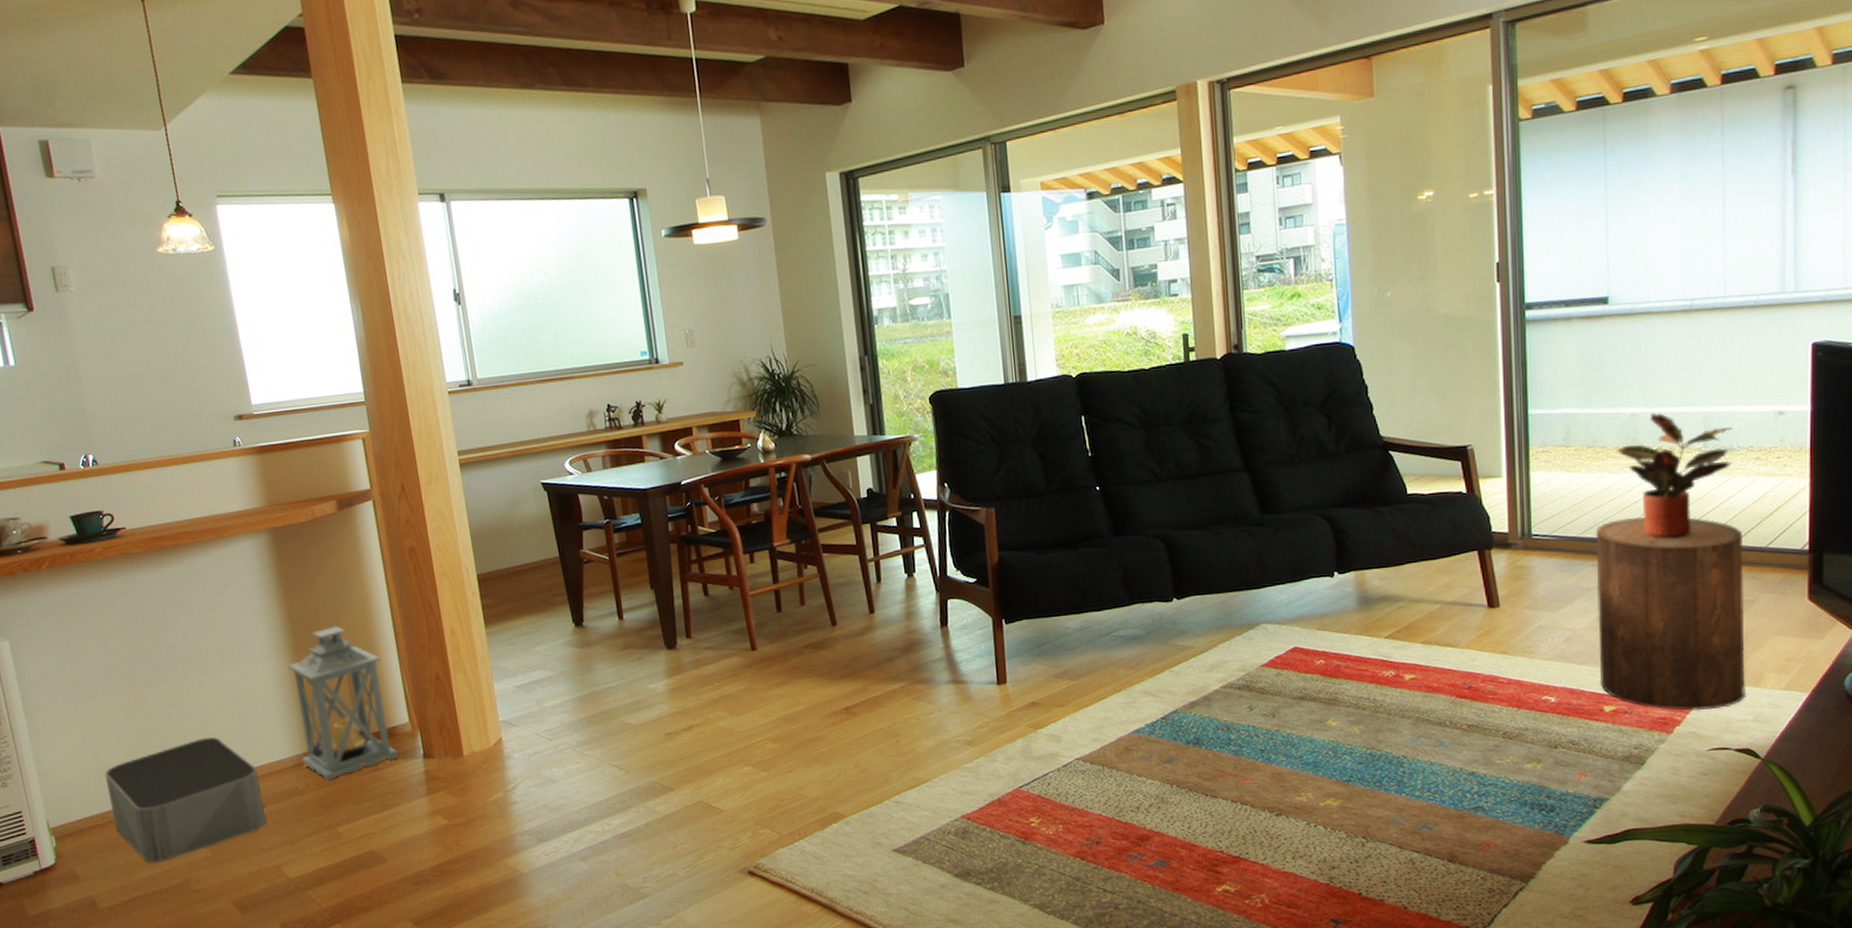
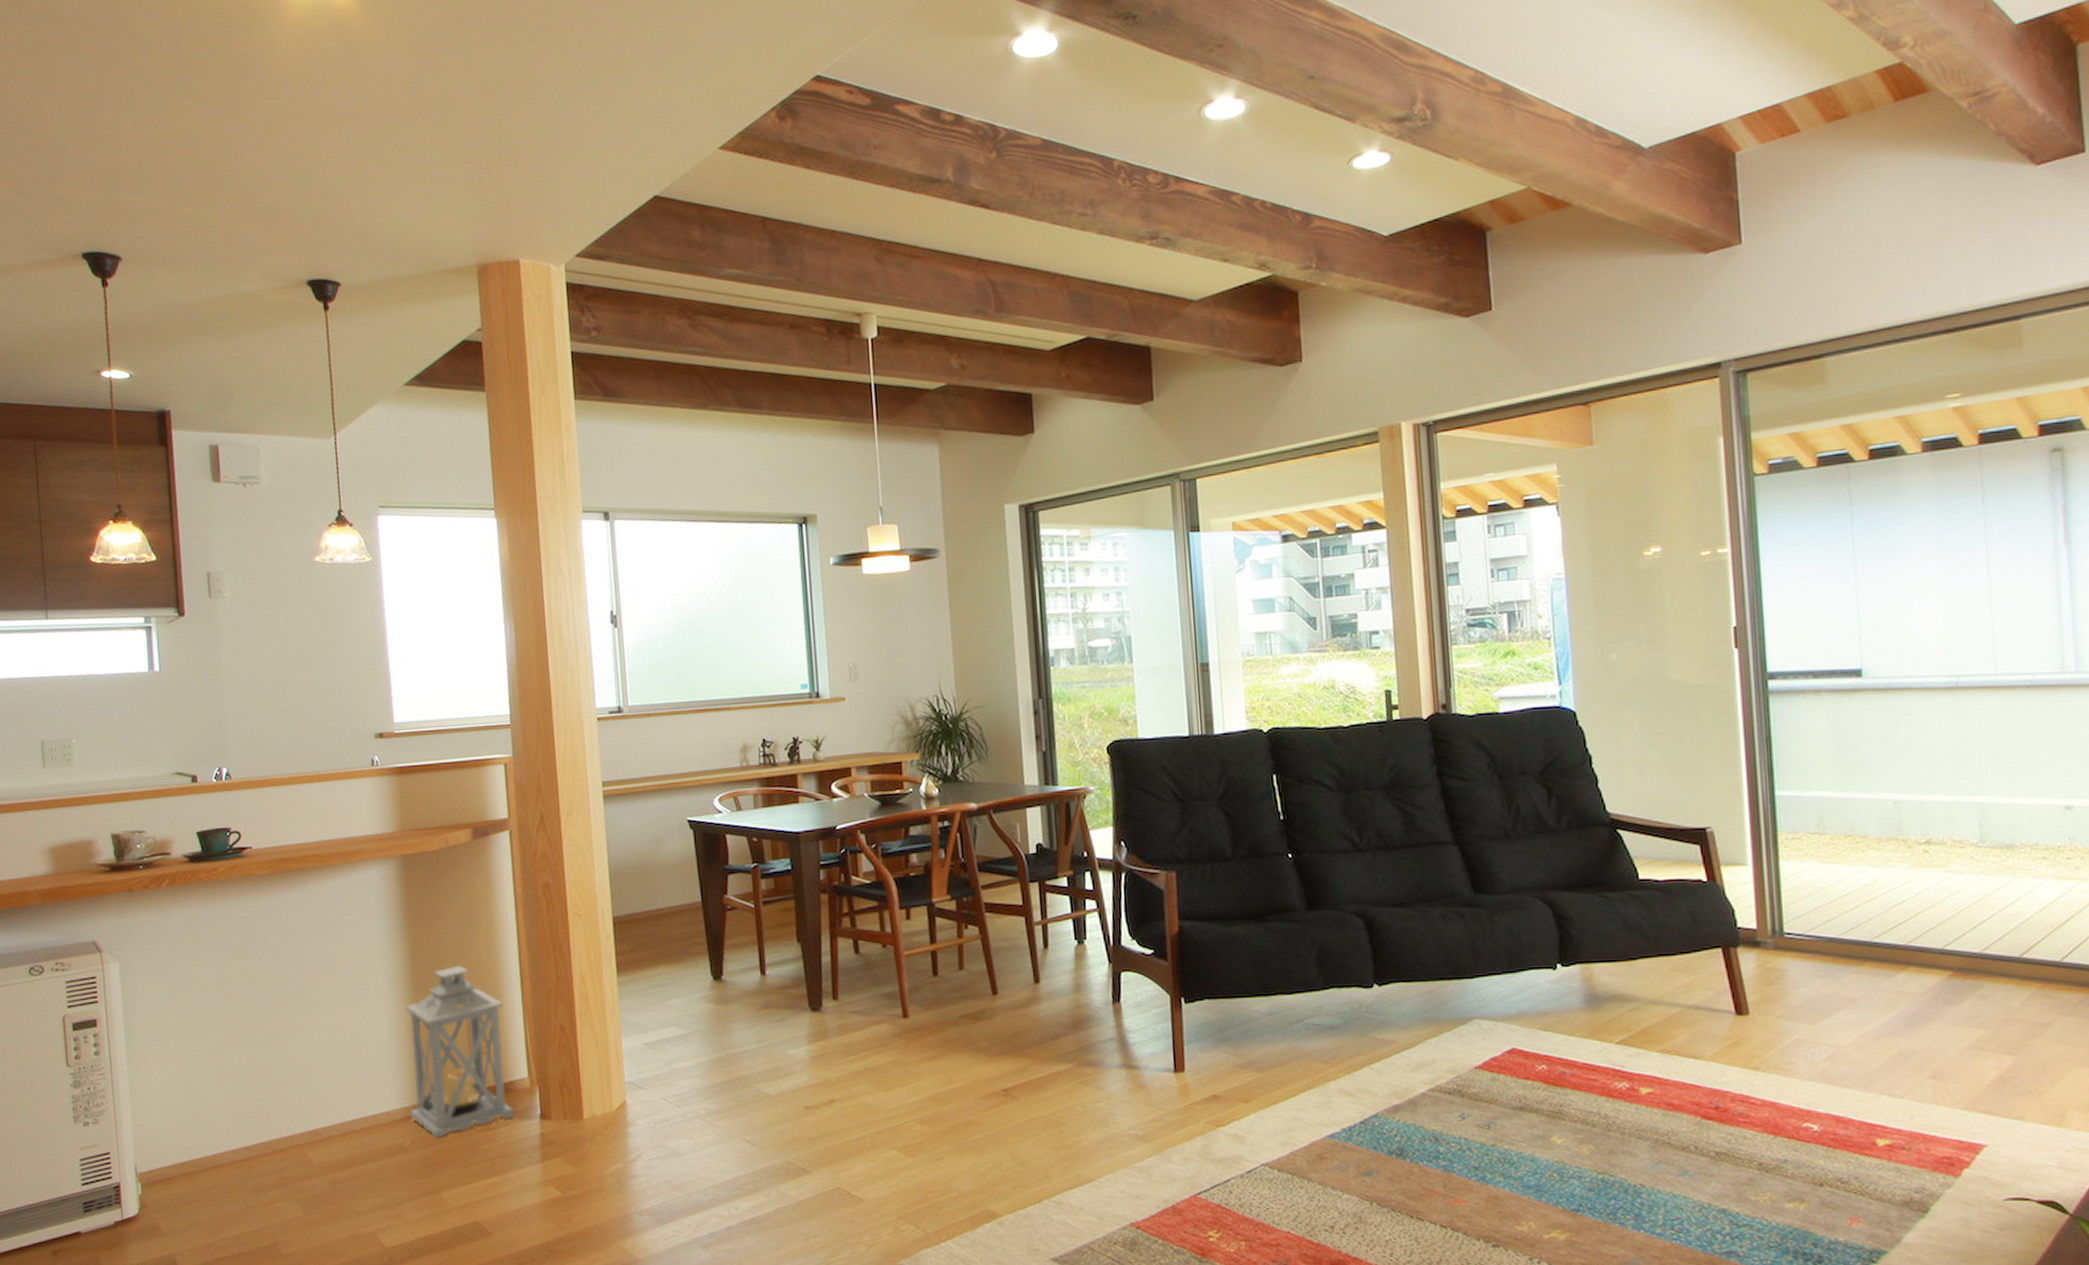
storage bin: present [104,736,267,863] -> none [200,1081,367,1220]
stool: present [1595,517,1746,711] -> none [1858,919,2047,1152]
potted plant: present [1617,412,1733,539] -> none [1879,800,2016,946]

